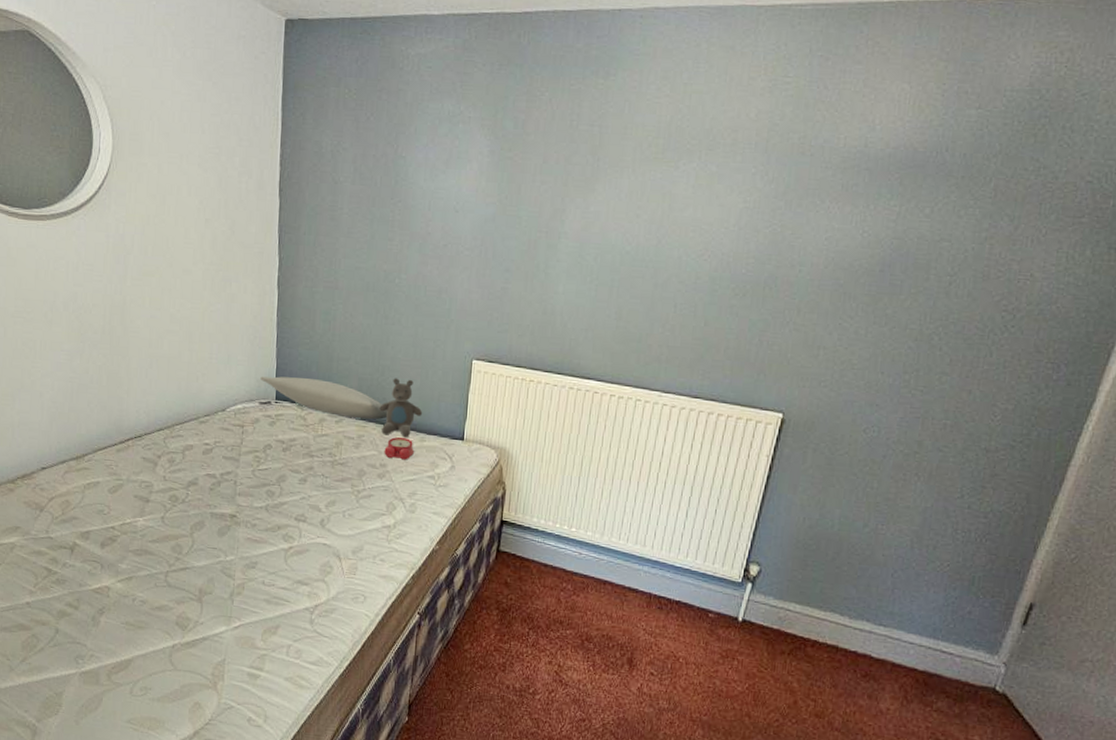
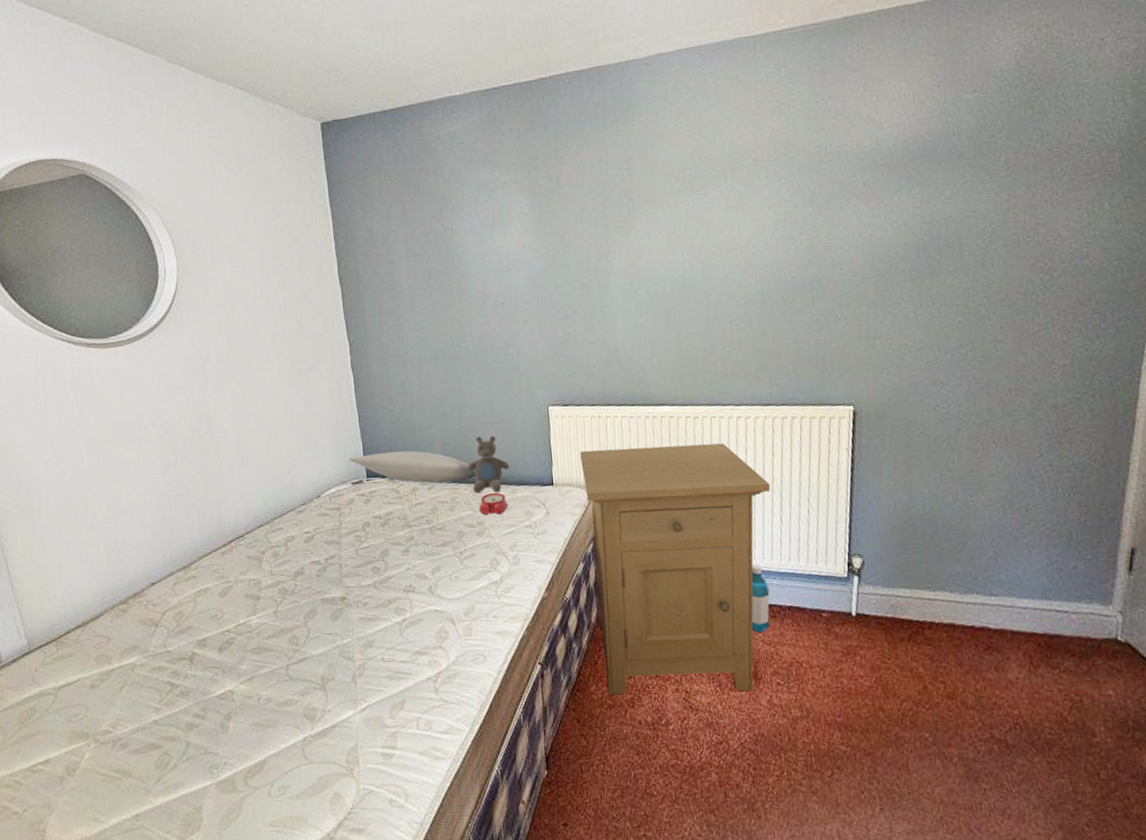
nightstand: none [481,411,683,676] -> present [580,443,771,695]
water bottle: none [636,553,661,622] -> present [751,564,770,633]

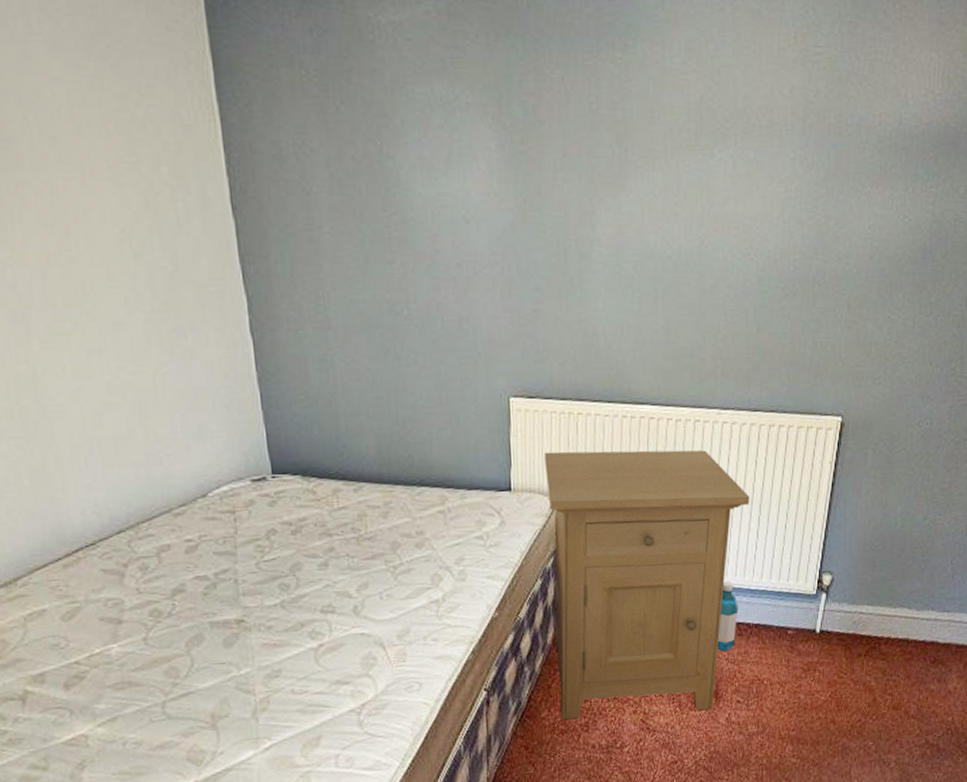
pillow: present [349,450,477,483] -> none [247,442,418,484]
stuffed animal: present [467,436,510,494] -> none [405,429,459,498]
alarm clock: present [479,492,508,515] -> none [419,497,455,523]

